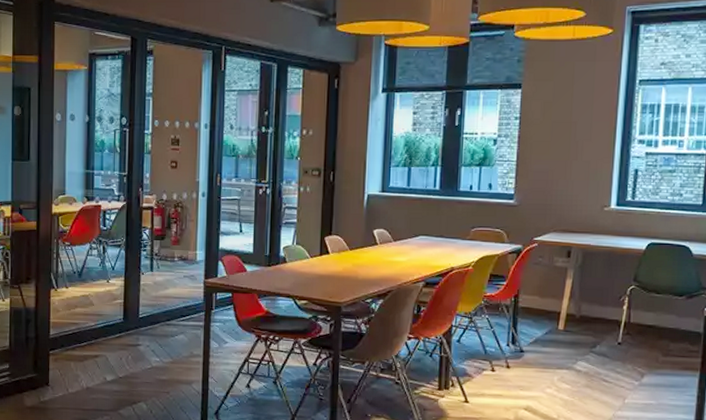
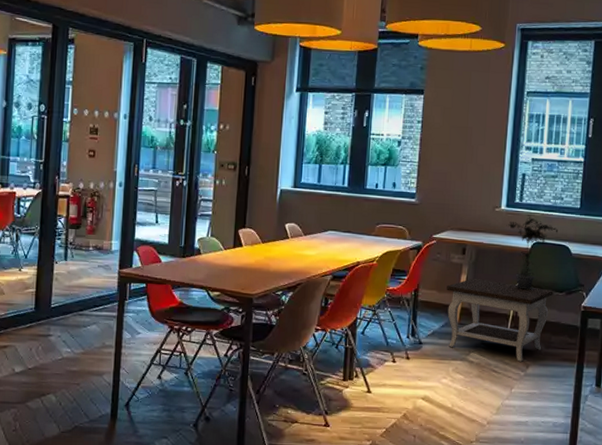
side table: none [550,282,672,371] -> present [447,278,553,362]
potted plant: none [616,213,677,294] -> present [506,215,559,290]

